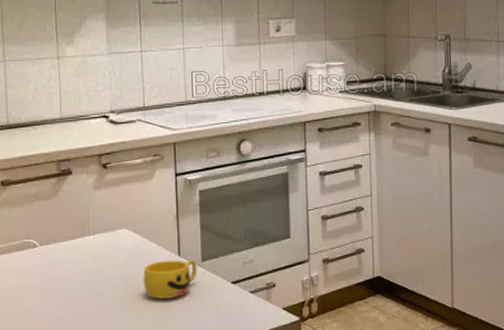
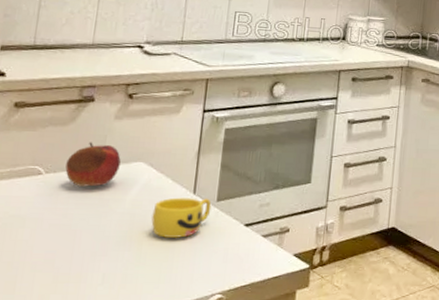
fruit: none [57,213,106,256] -> present [65,142,121,187]

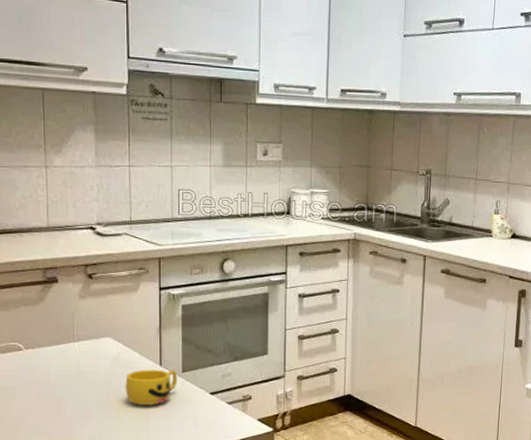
fruit: present [65,142,121,187] -> none [42,320,90,361]

